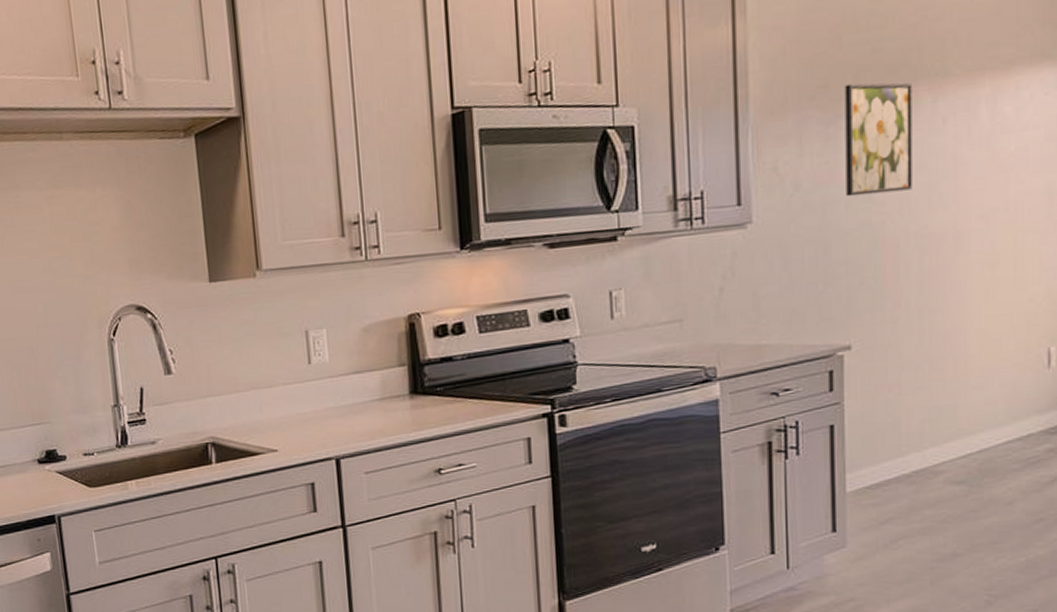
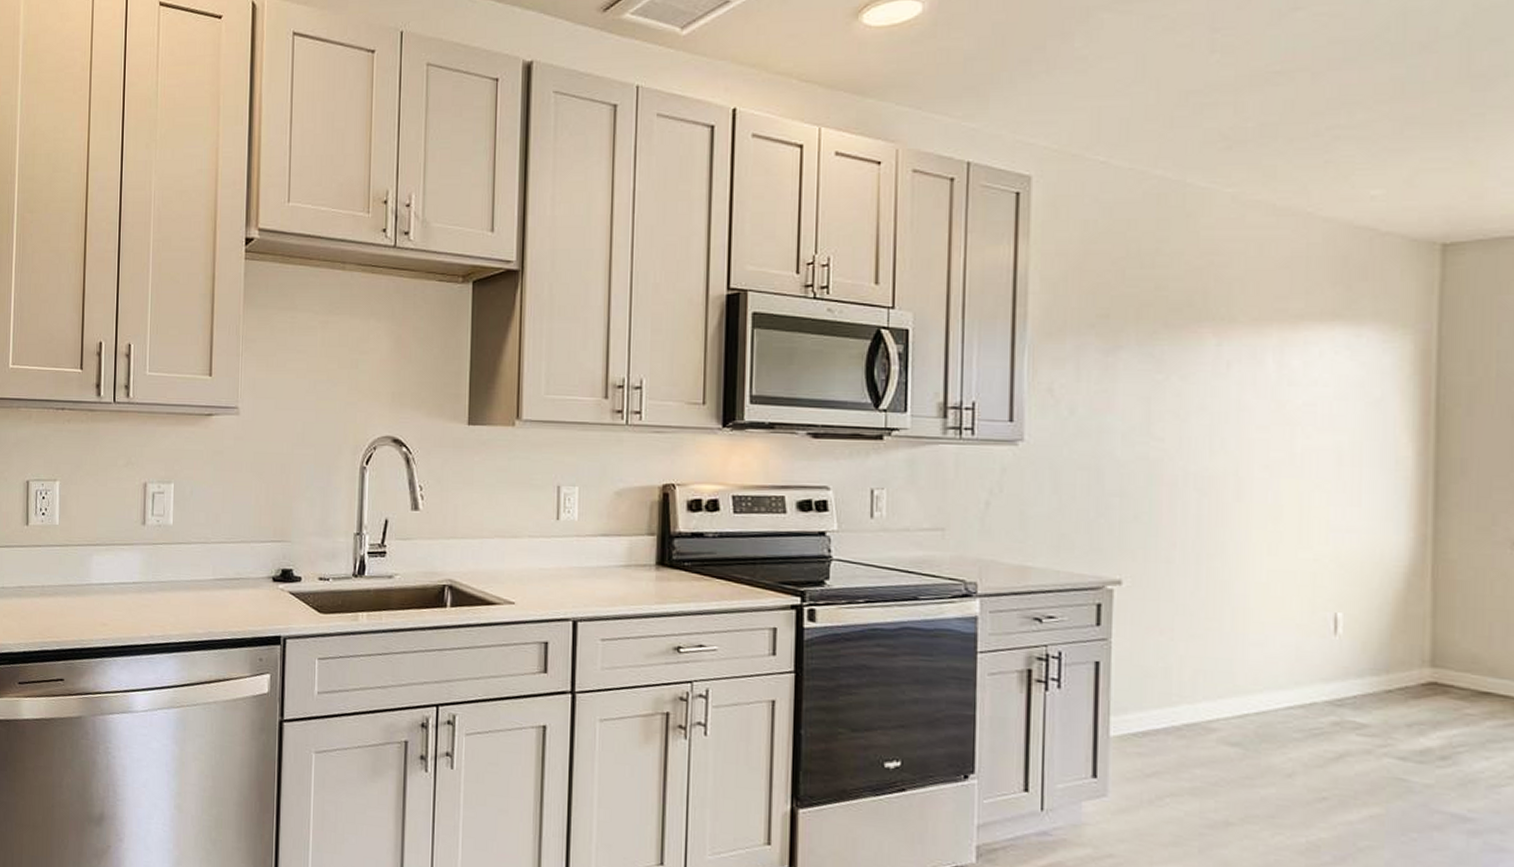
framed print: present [844,82,912,197] -> none [1123,317,1196,430]

